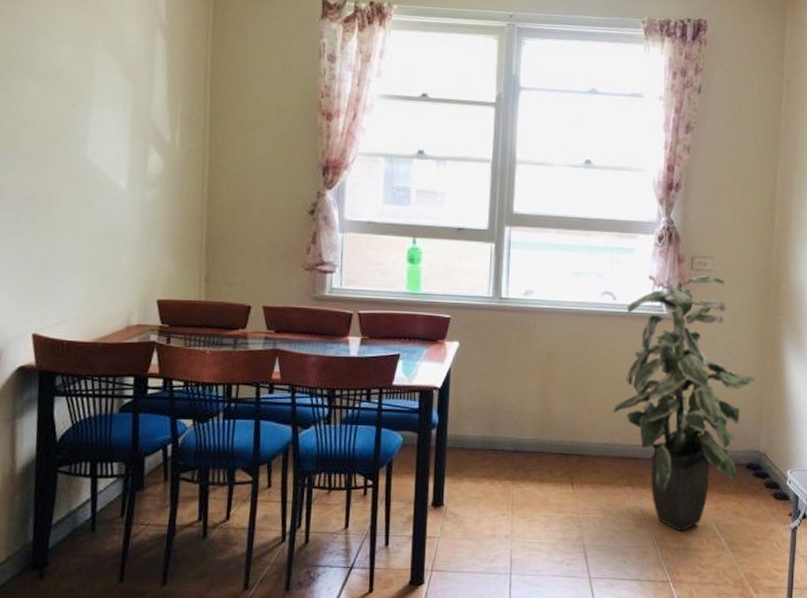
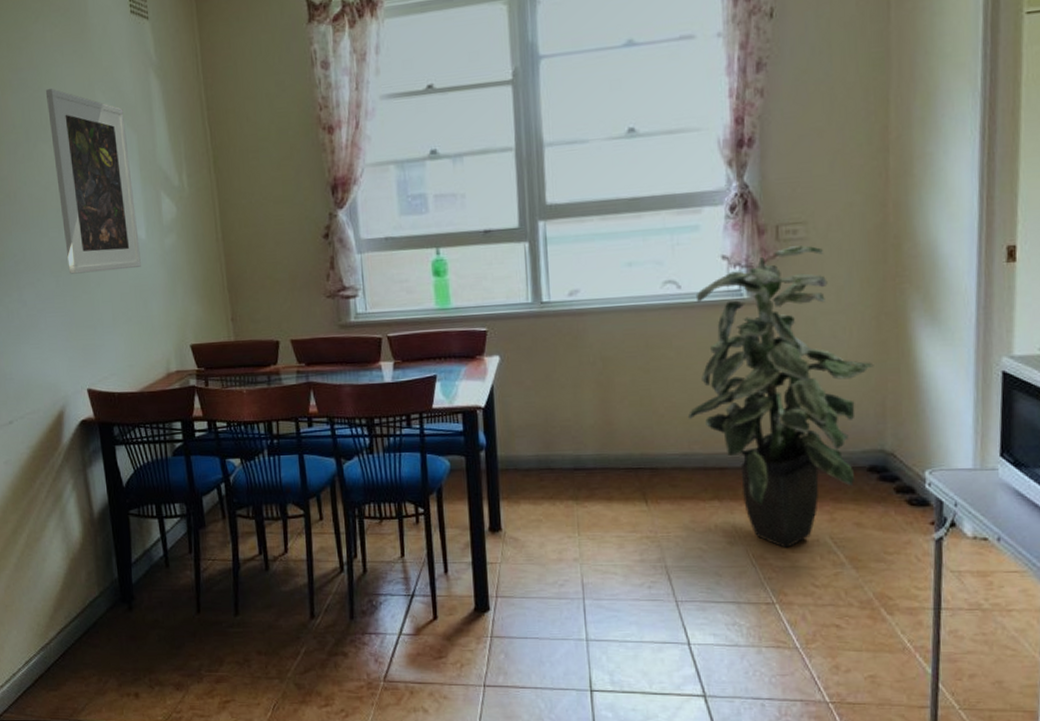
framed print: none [33,26,123,217] -> present [45,88,141,274]

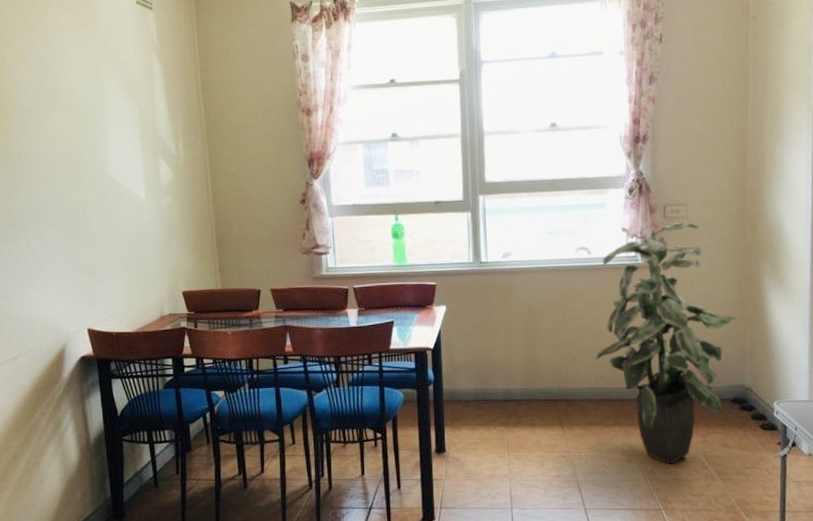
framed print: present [45,88,141,274] -> none [57,64,140,227]

